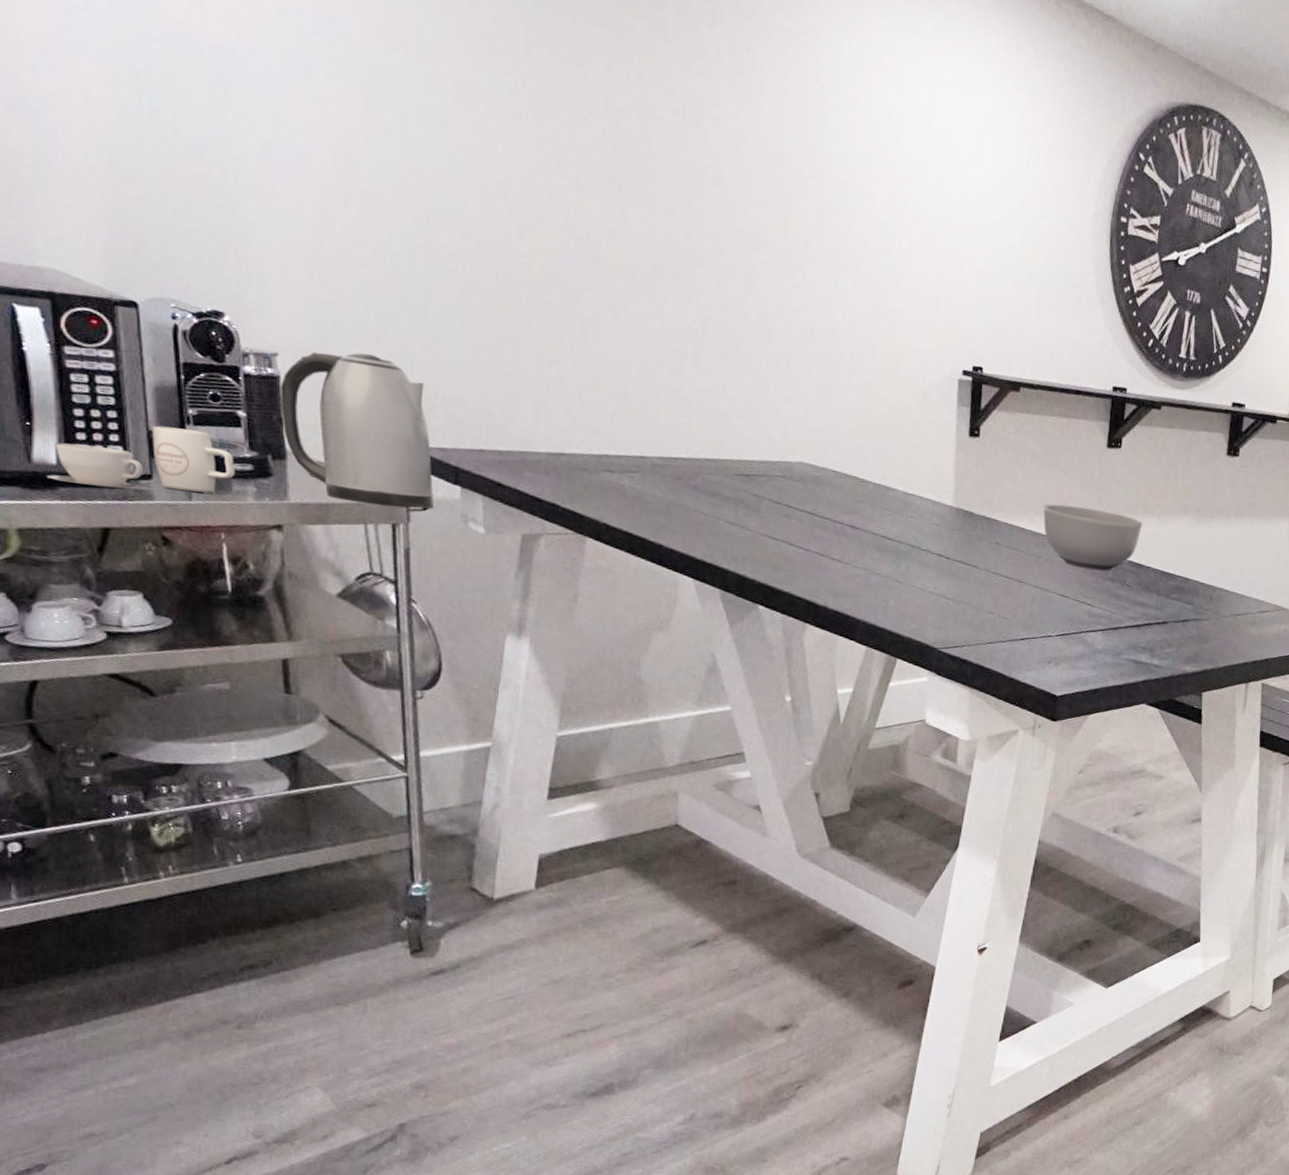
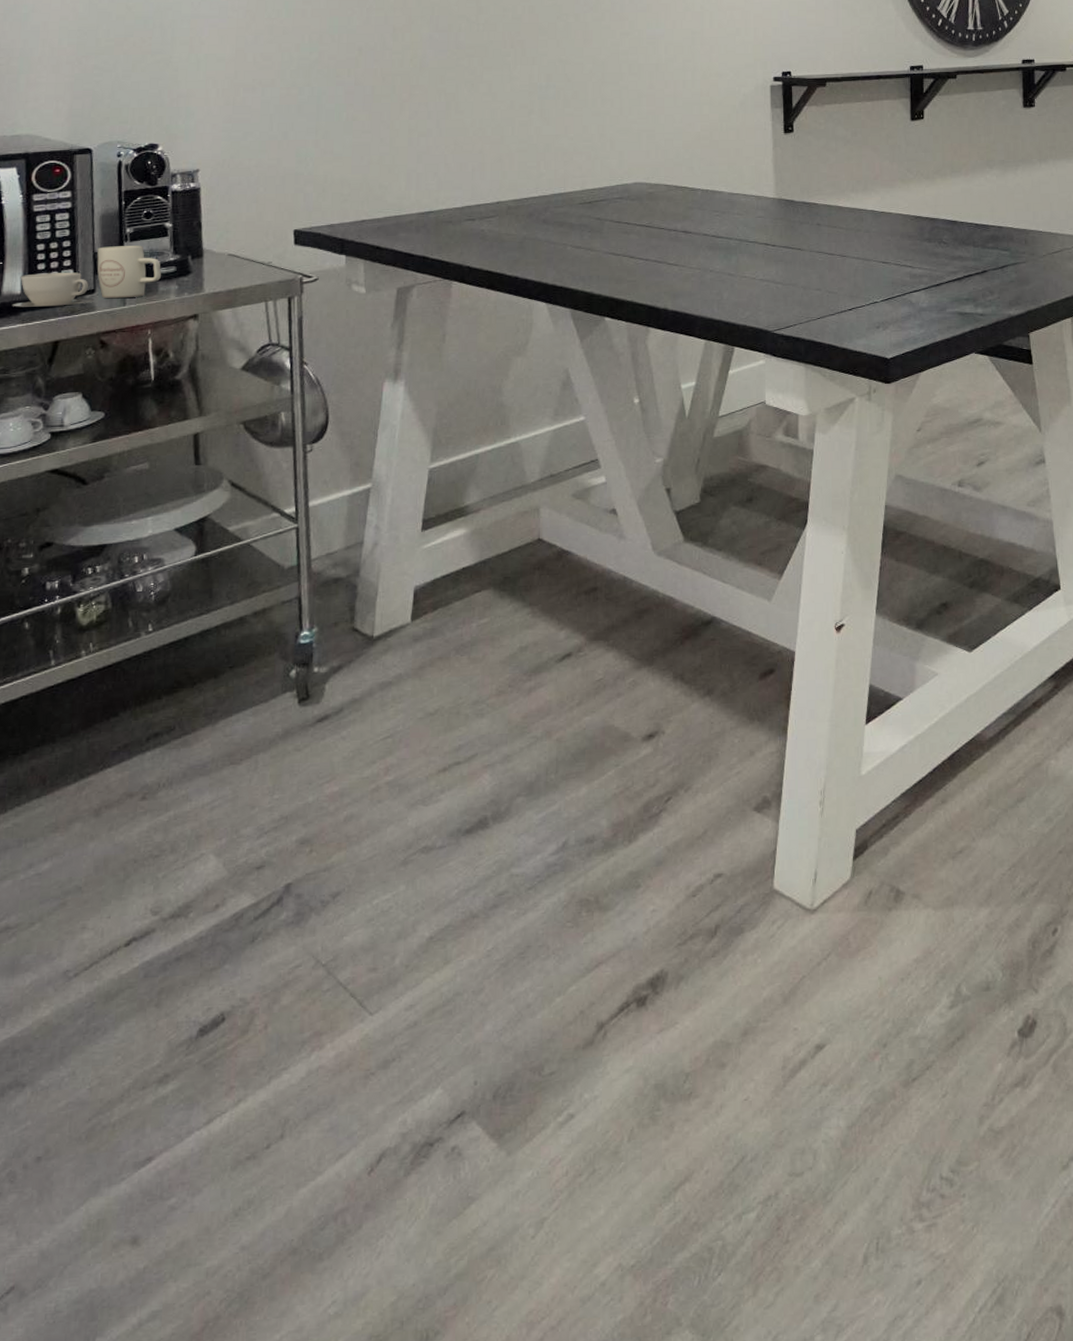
kettle: present [281,352,434,510] -> none [200,157,323,284]
bowl: present [1043,504,1143,572] -> none [857,178,952,234]

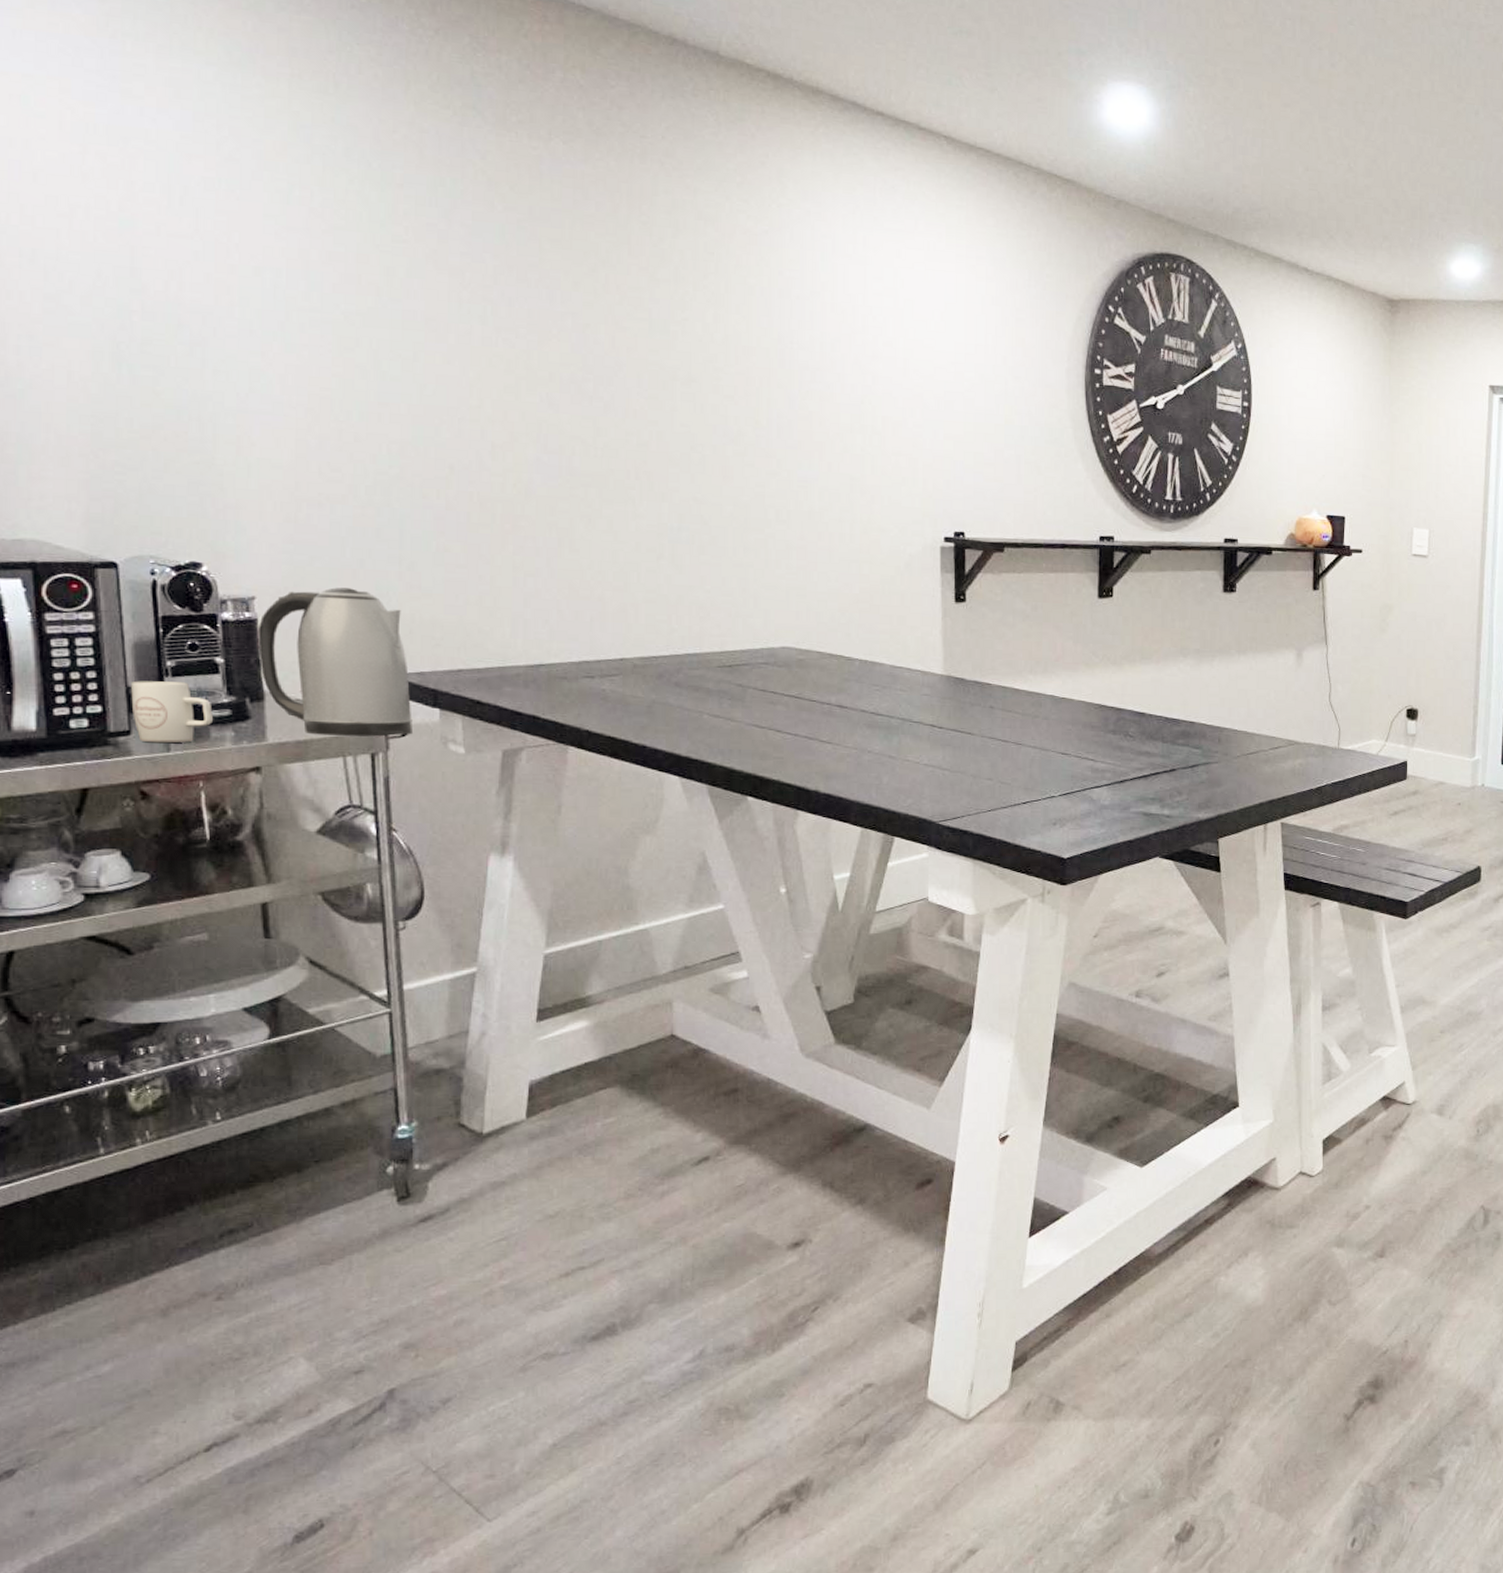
teacup: present [12,272,93,308] -> none [26,707,129,749]
kettle: none [200,157,323,284] -> present [258,587,412,737]

